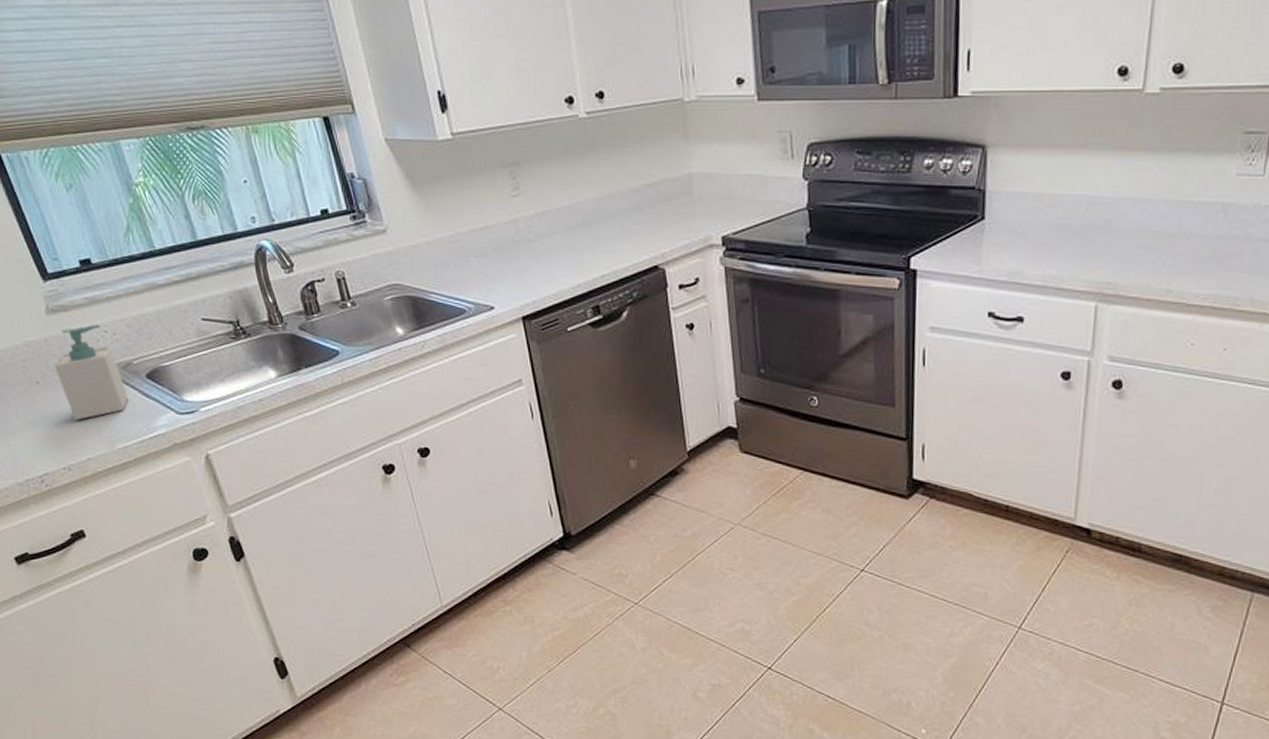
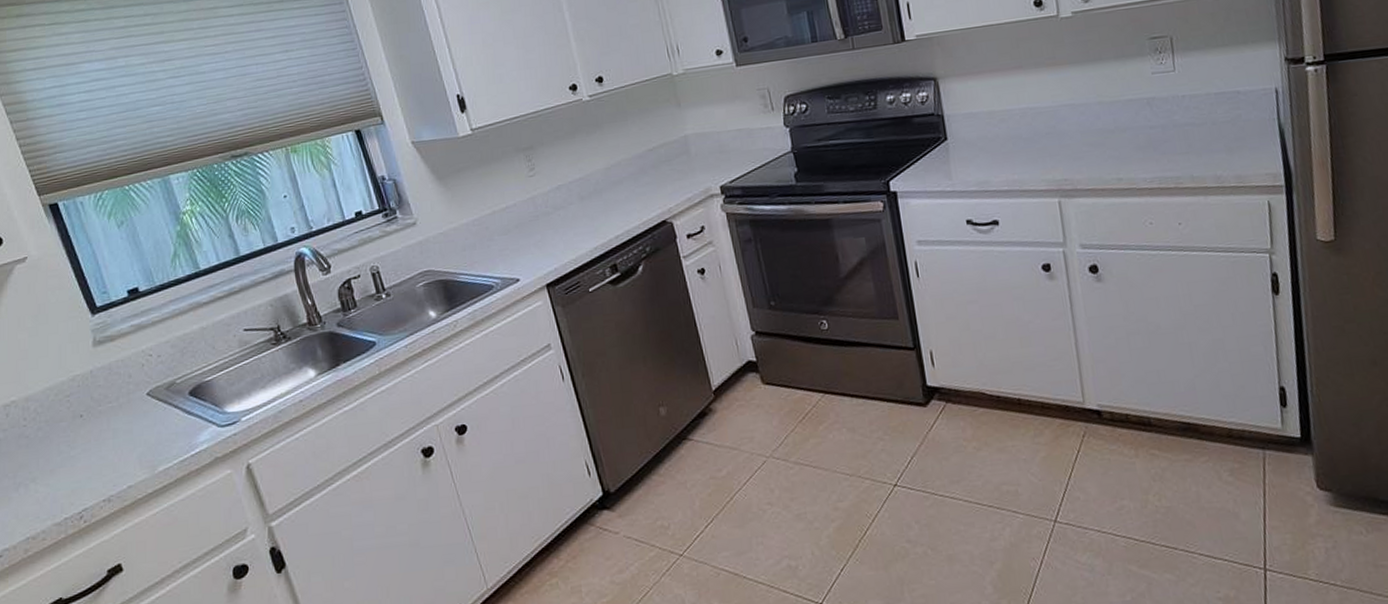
soap bottle: present [54,324,129,421] -> none [98,349,171,449]

